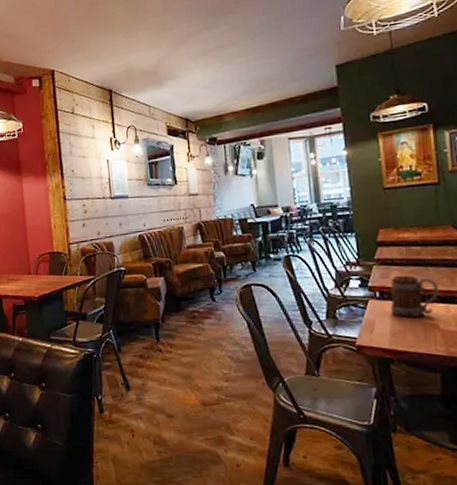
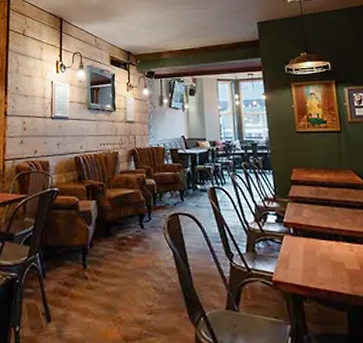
beer mug: present [390,275,440,317] -> none [302,213,344,254]

